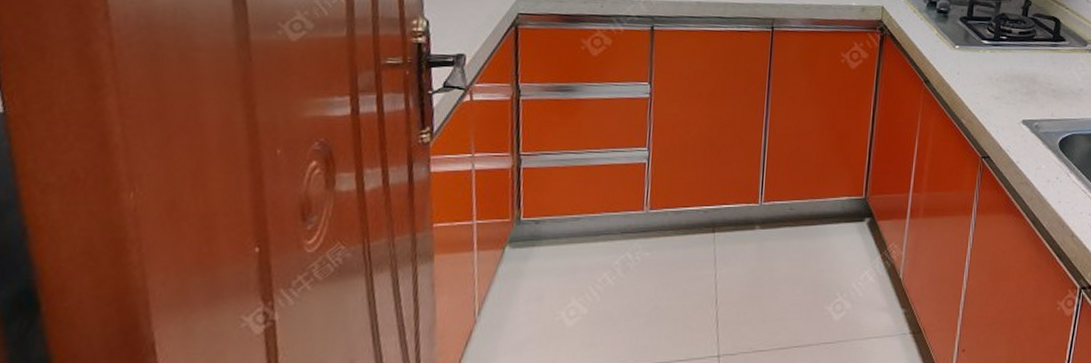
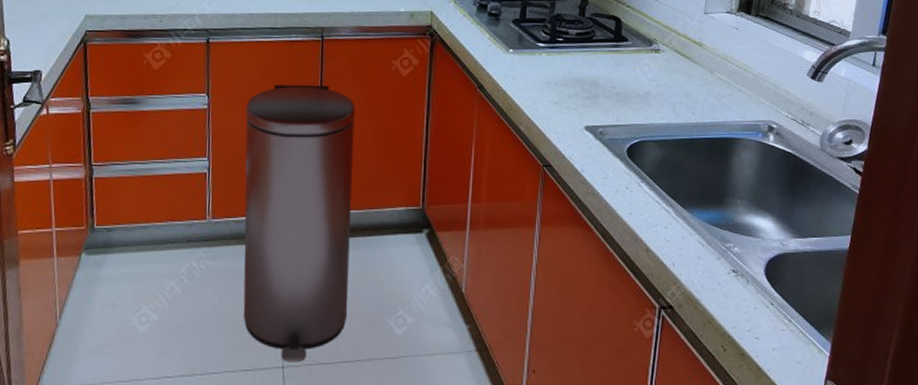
pedal bin: none [679,75,803,351] -> present [243,84,355,363]

